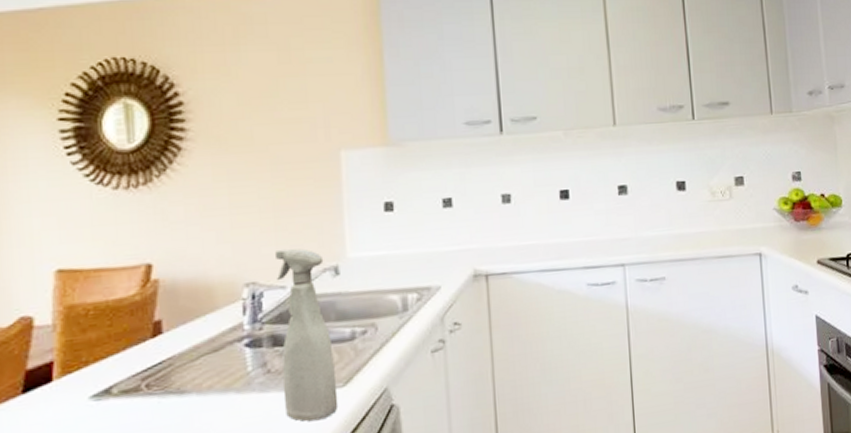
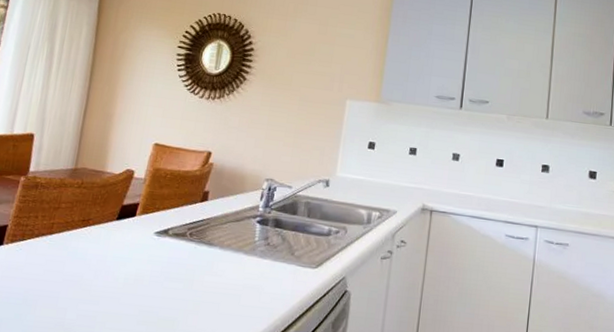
spray bottle: present [275,248,339,422] -> none [273,160,321,289]

